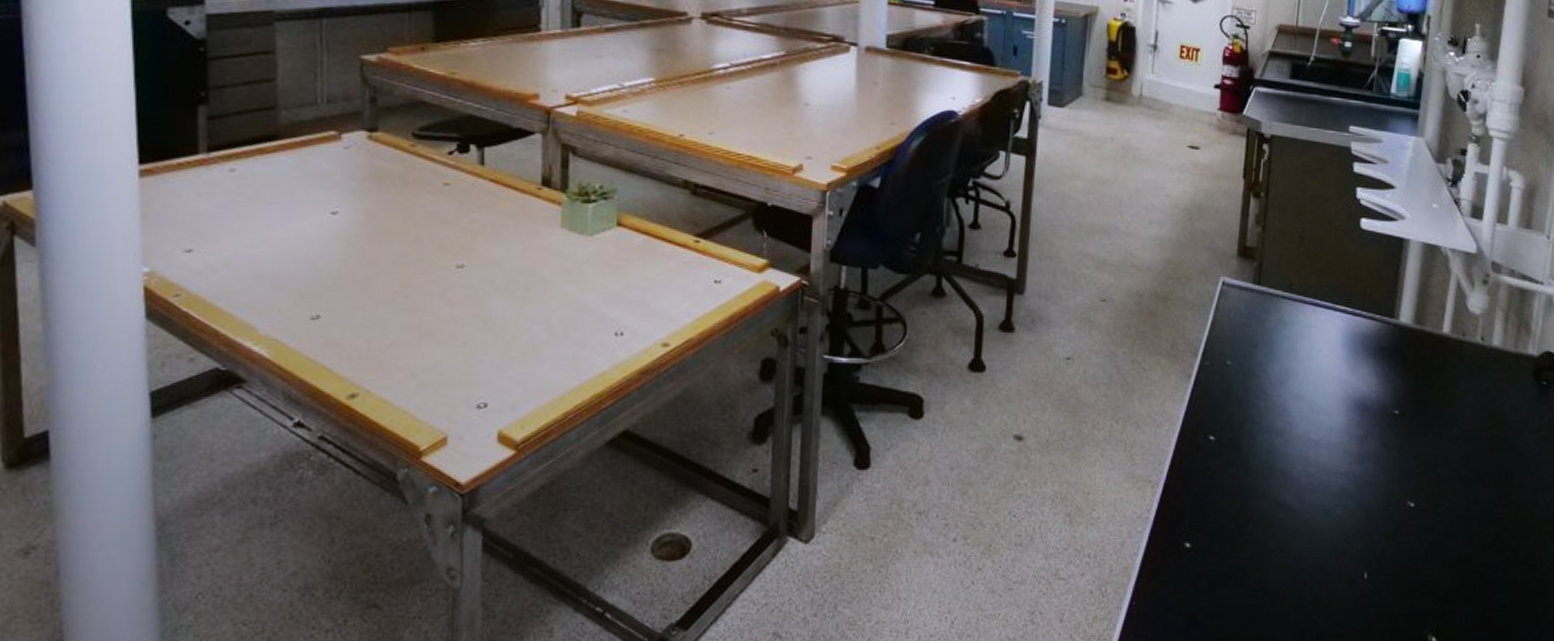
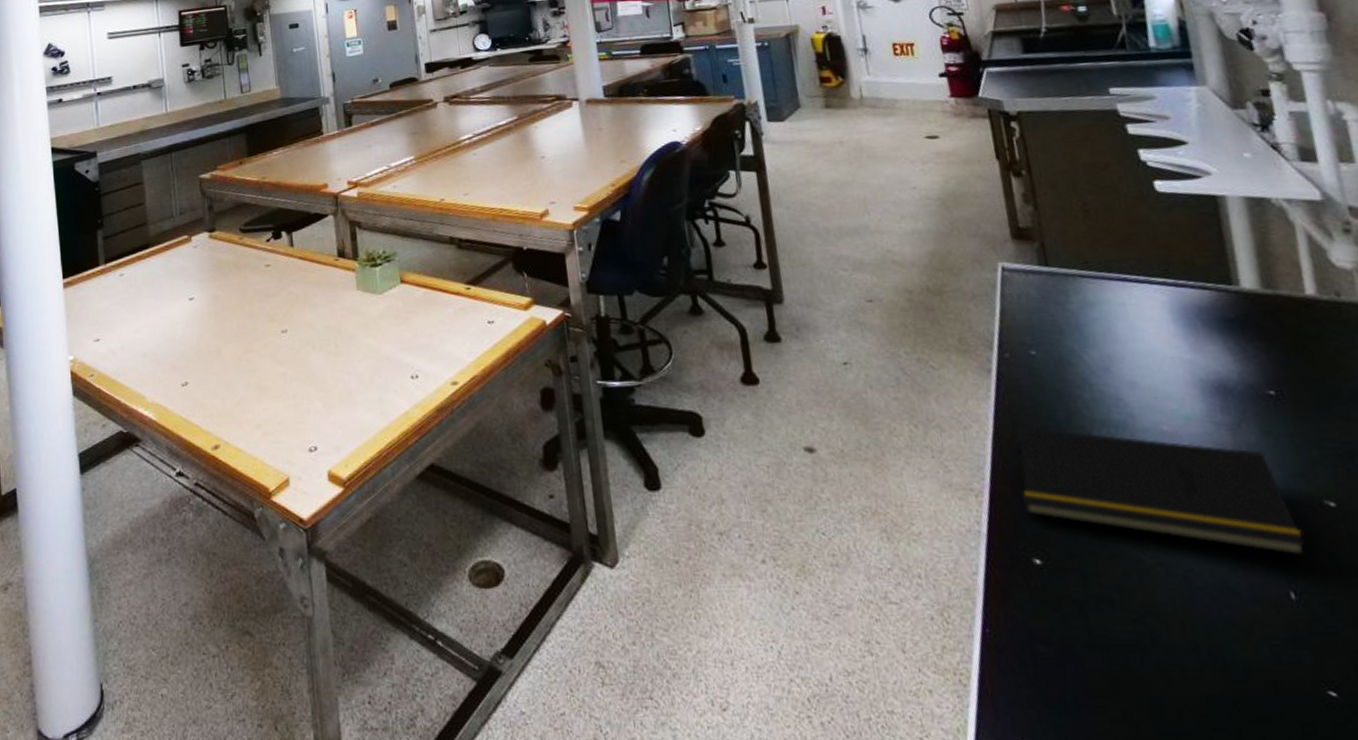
notepad: none [1189,429,1386,545] -> present [1017,427,1306,556]

